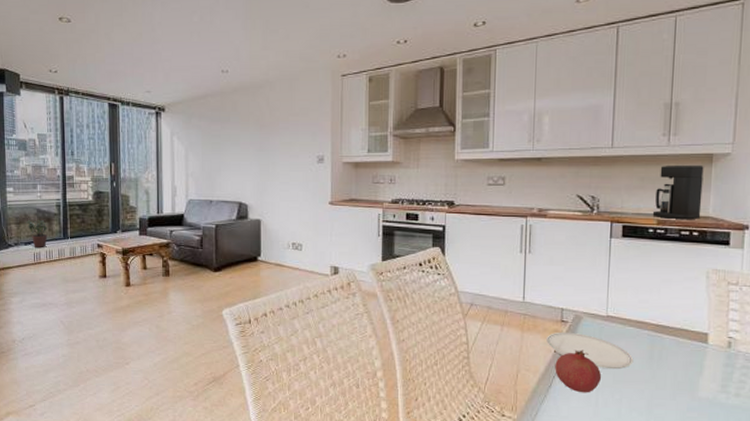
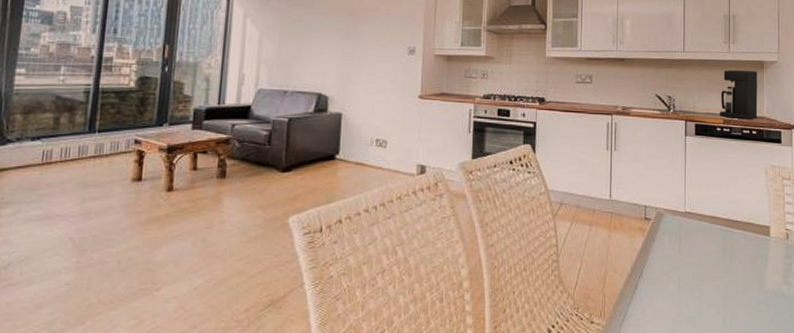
potted plant: present [26,219,48,248] -> none [37,108,70,145]
plate: present [545,332,634,370] -> none [631,229,710,266]
fruit: present [555,349,602,393] -> none [640,247,683,293]

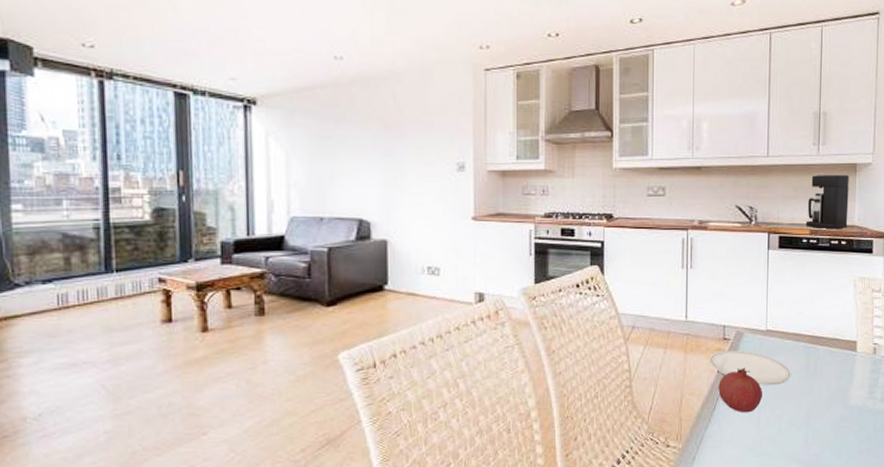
plate: none [631,229,710,266] -> present [708,350,792,385]
fruit: none [640,247,683,293] -> present [718,367,763,413]

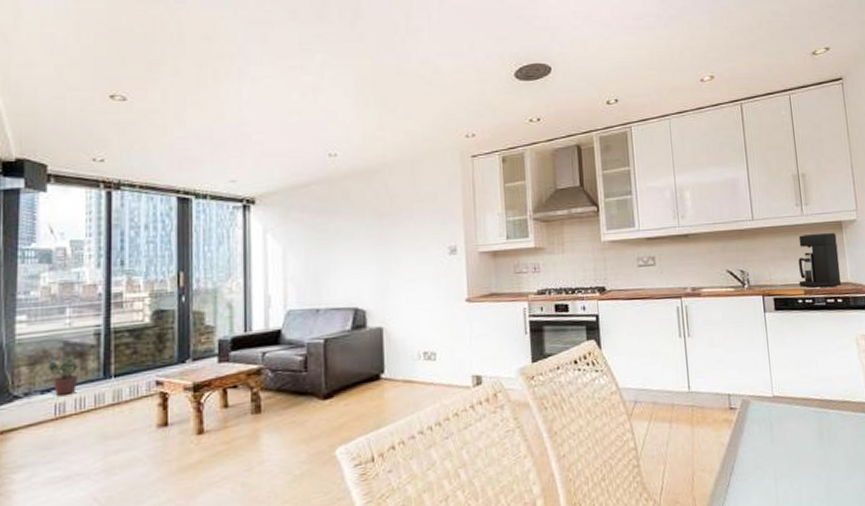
potted plant: none [44,247,81,287] -> present [45,355,81,397]
plate: present [708,350,792,385] -> none [717,419,806,456]
fruit: present [718,367,763,413] -> none [730,438,778,488]

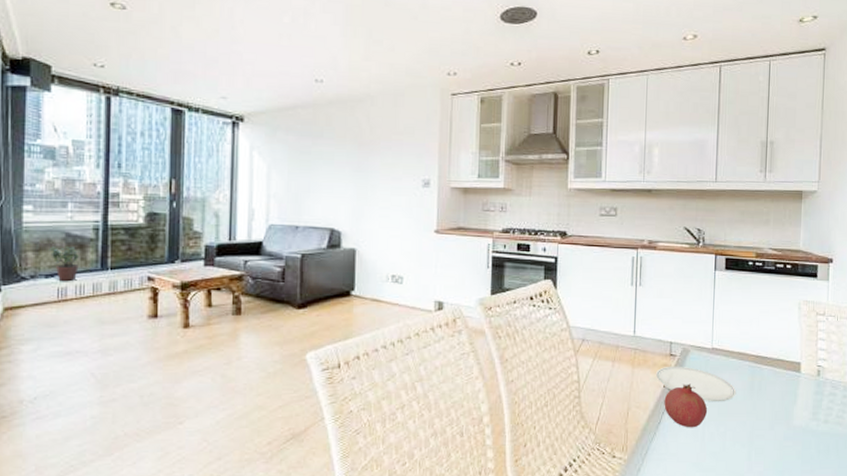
plate: none [717,419,806,456] -> present [655,366,736,402]
fruit: none [730,438,778,488] -> present [664,384,708,428]
coffee maker: present [798,232,842,288] -> none [751,200,795,253]

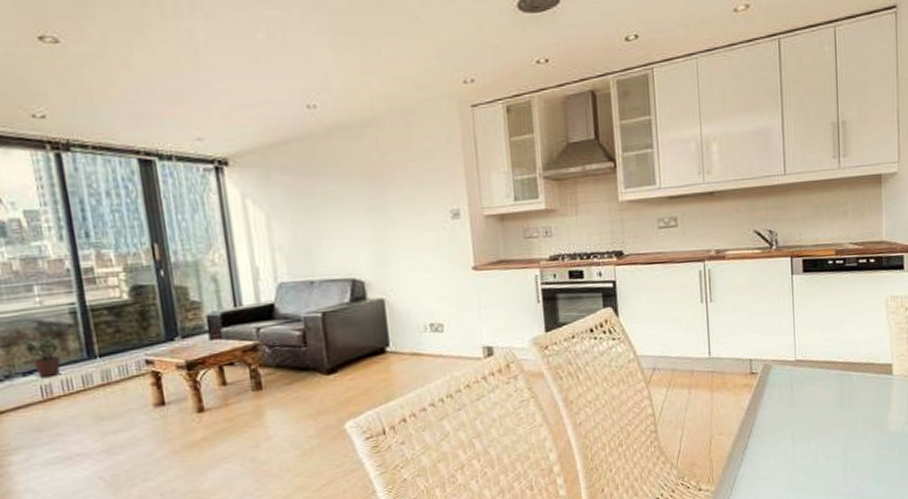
plate: present [655,366,736,402] -> none [736,384,826,418]
fruit: present [664,384,708,428] -> none [748,401,797,449]

